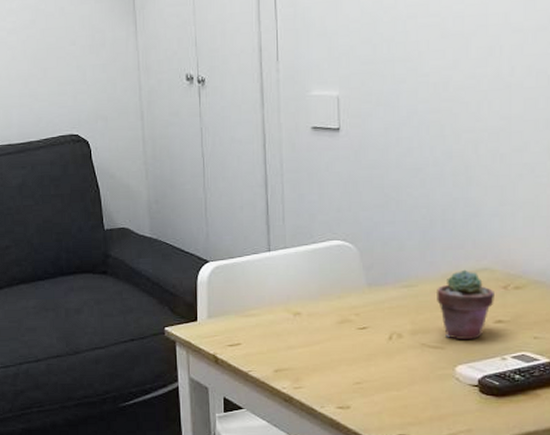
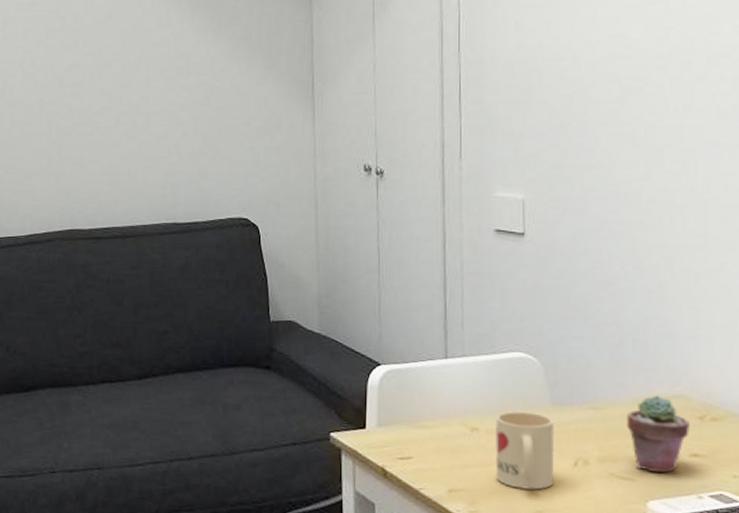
mug: none [316,295,370,364] -> present [495,411,554,490]

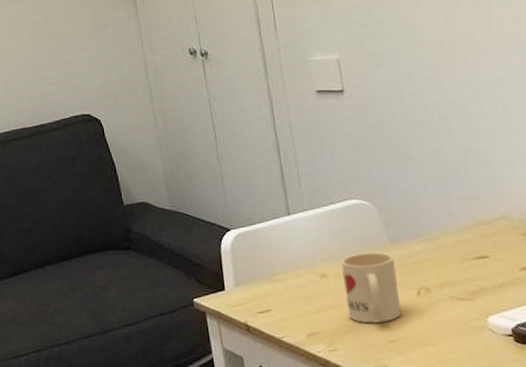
potted succulent: present [625,395,690,473] -> none [457,219,517,290]

